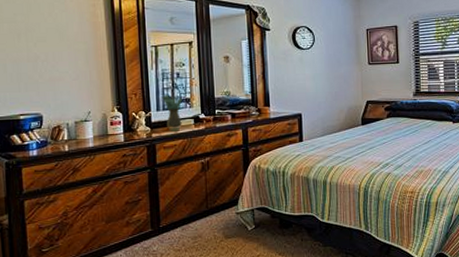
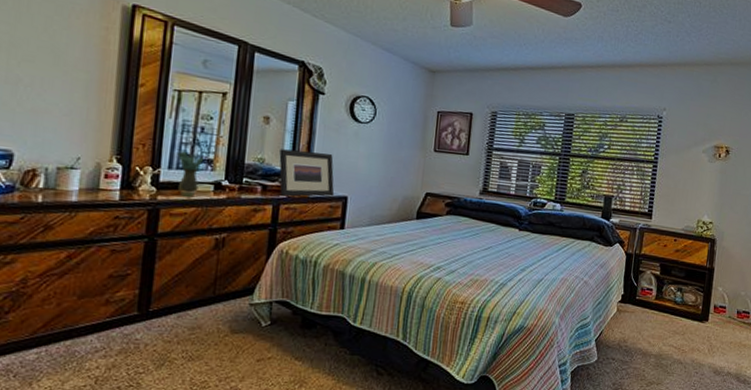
picture frame: none [241,80,290,120] -> present [279,149,335,197]

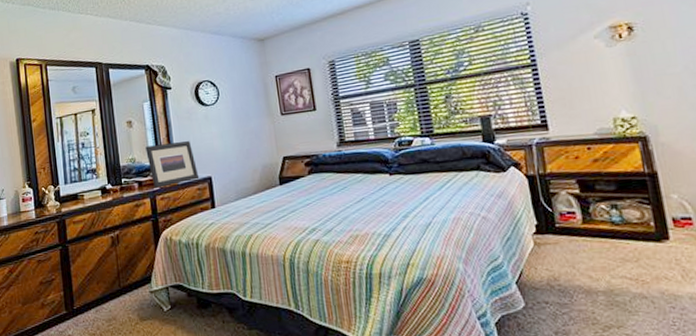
vase: present [177,149,204,198] -> none [69,165,90,206]

